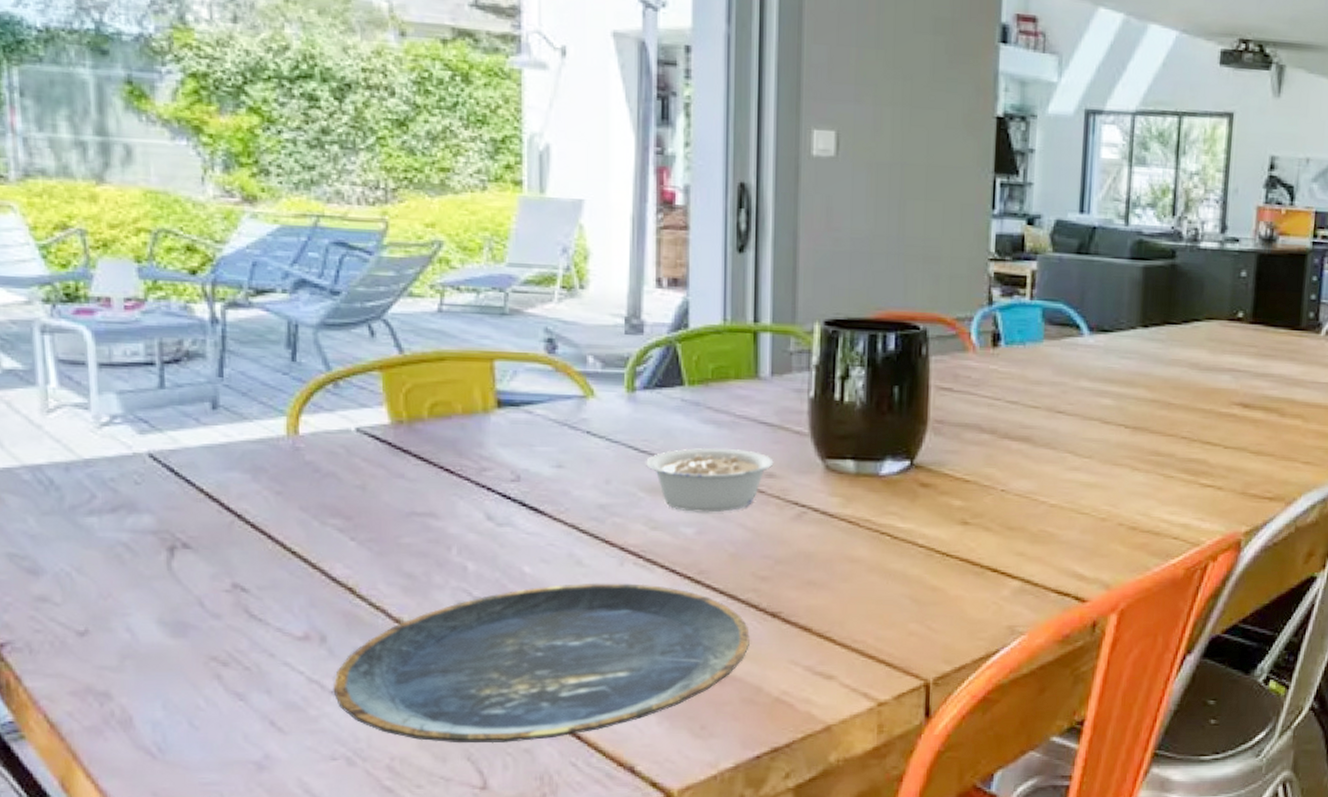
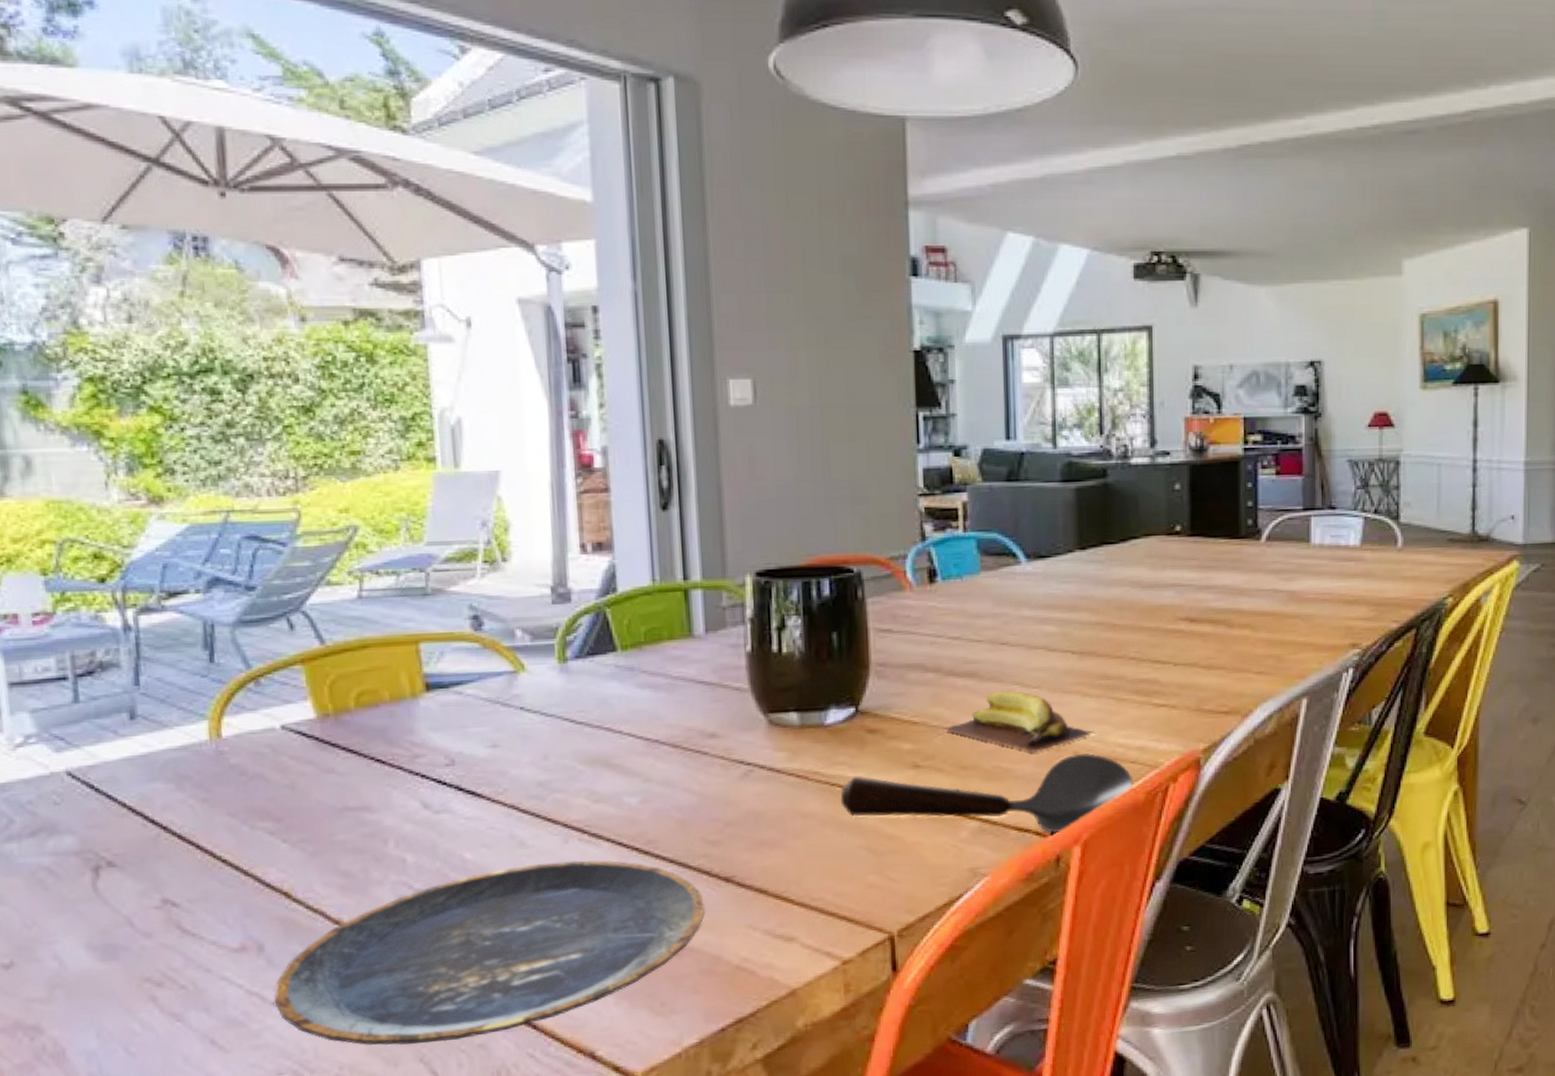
legume: present [646,447,774,513] -> none [583,712,715,781]
spoon: none [888,524,1173,600] -> present [840,753,1133,834]
banana: none [993,457,1141,521] -> present [942,690,1095,753]

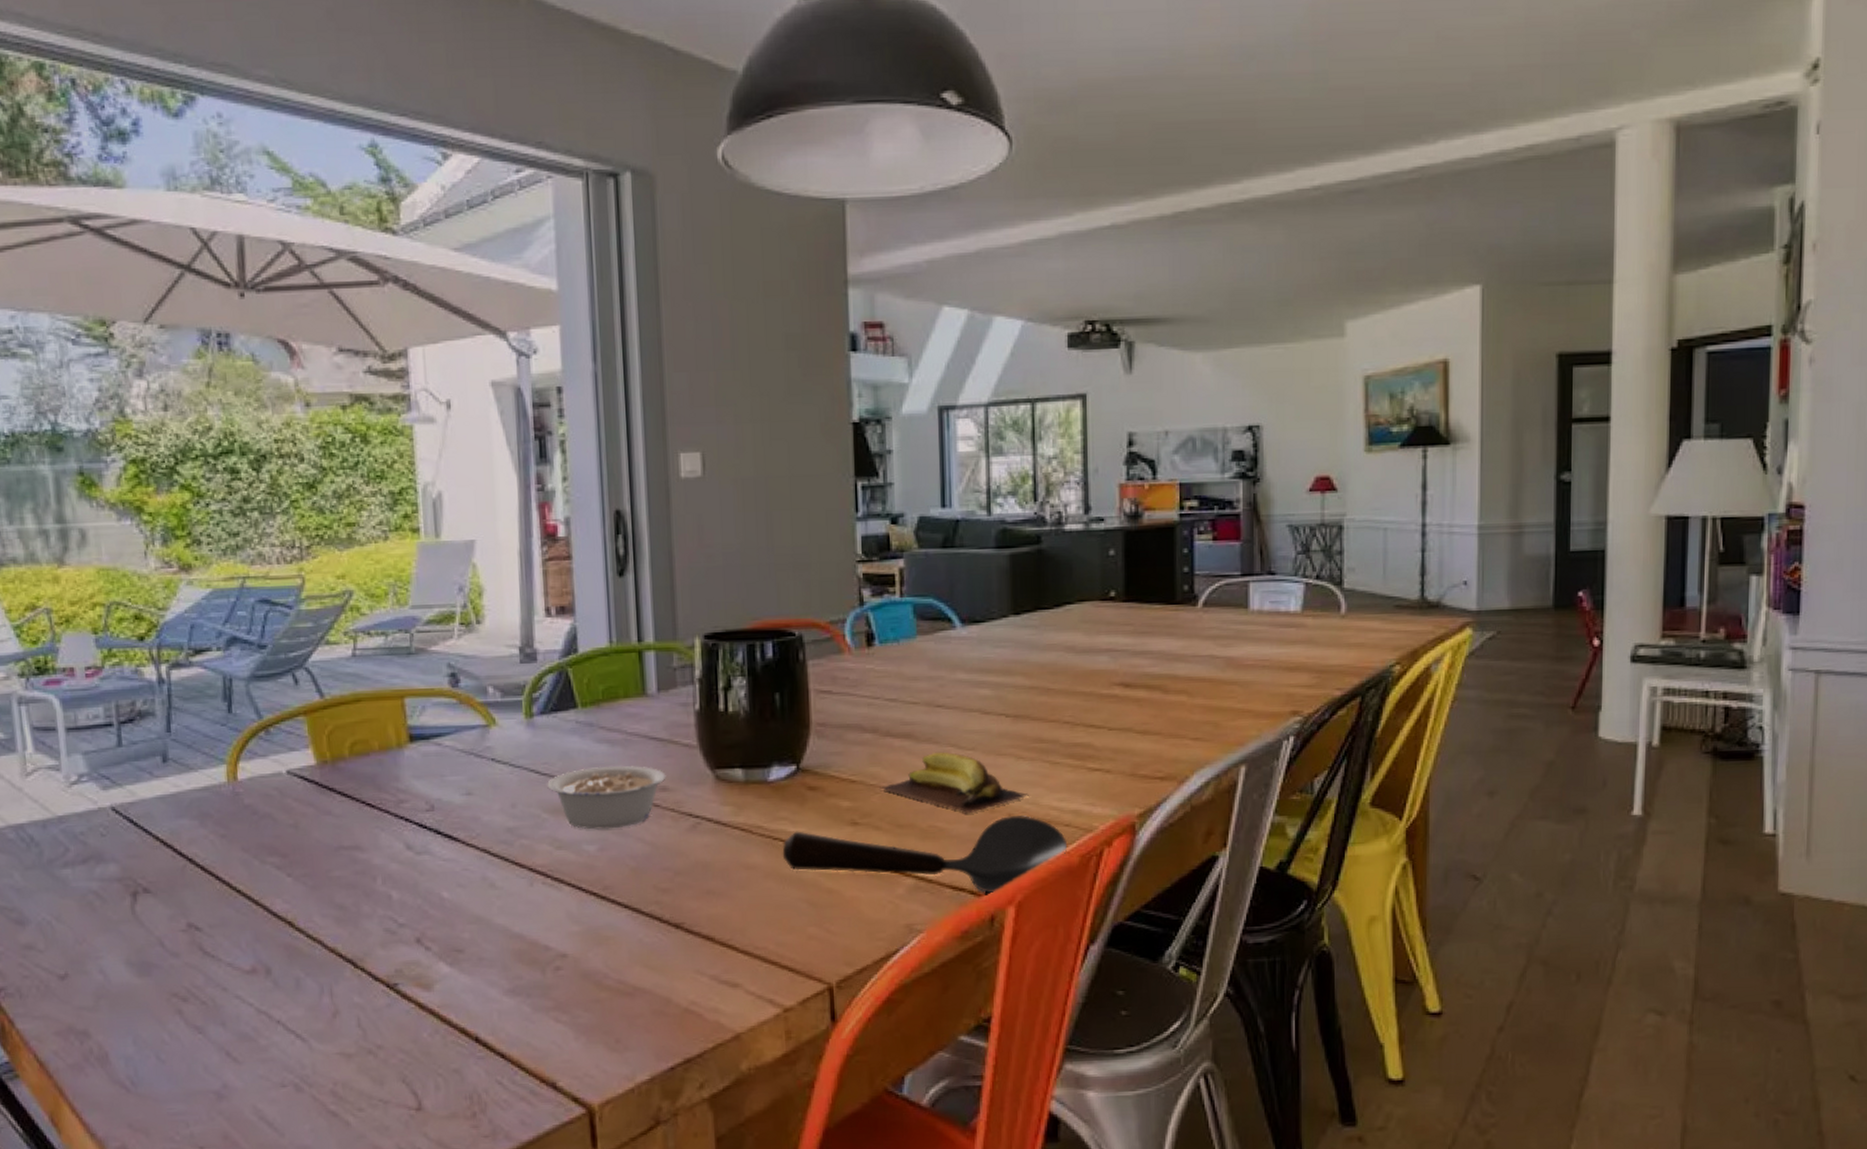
plate: present [274,859,705,1045] -> none [279,902,656,1066]
legume: none [583,712,715,781] -> present [547,766,666,830]

